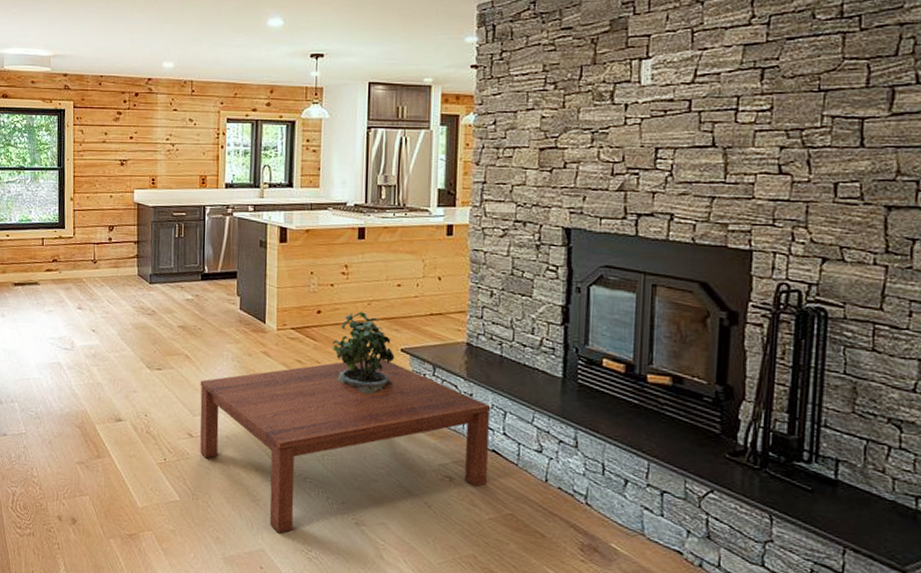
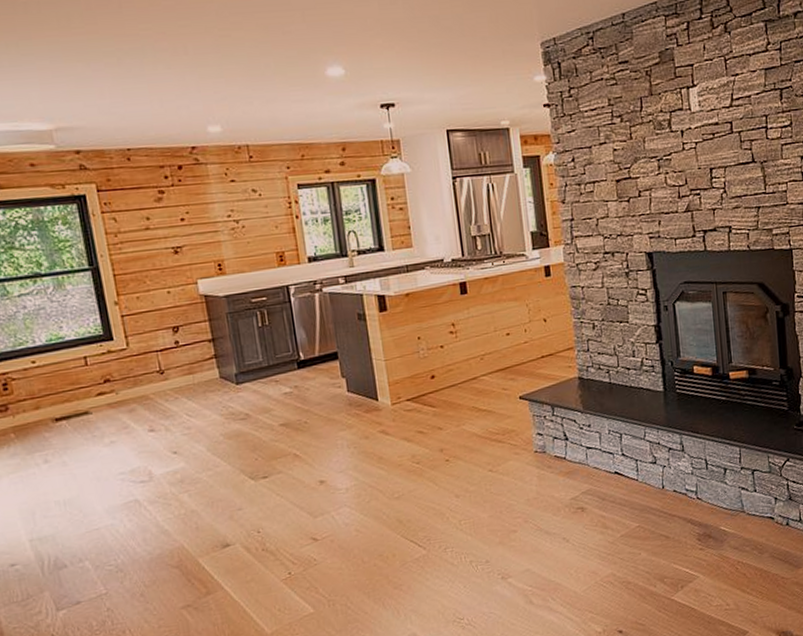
coffee table: present [200,357,491,534] -> none [315,410,615,613]
potted plant: present [333,312,395,395] -> none [452,368,518,450]

